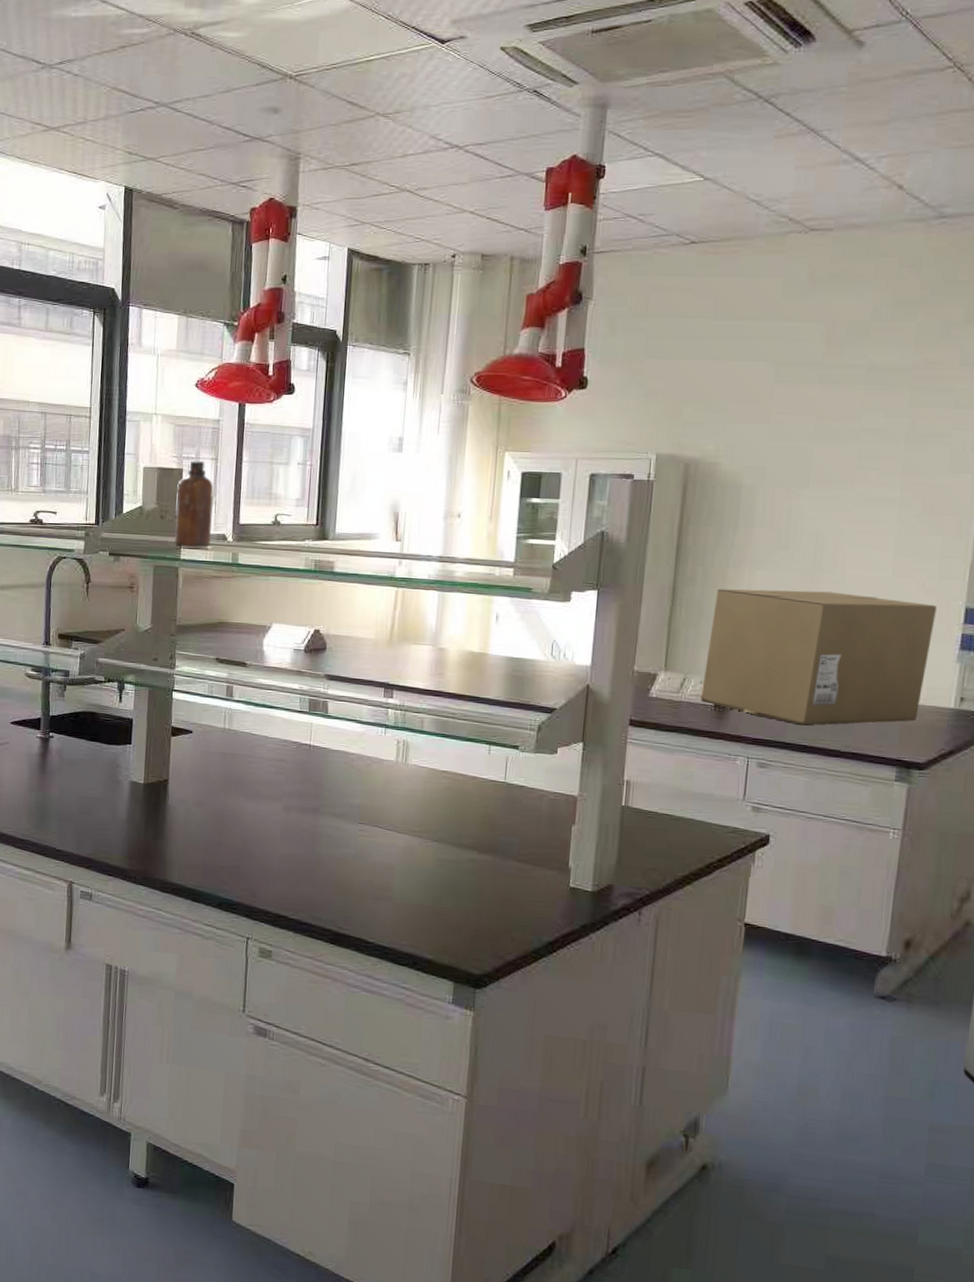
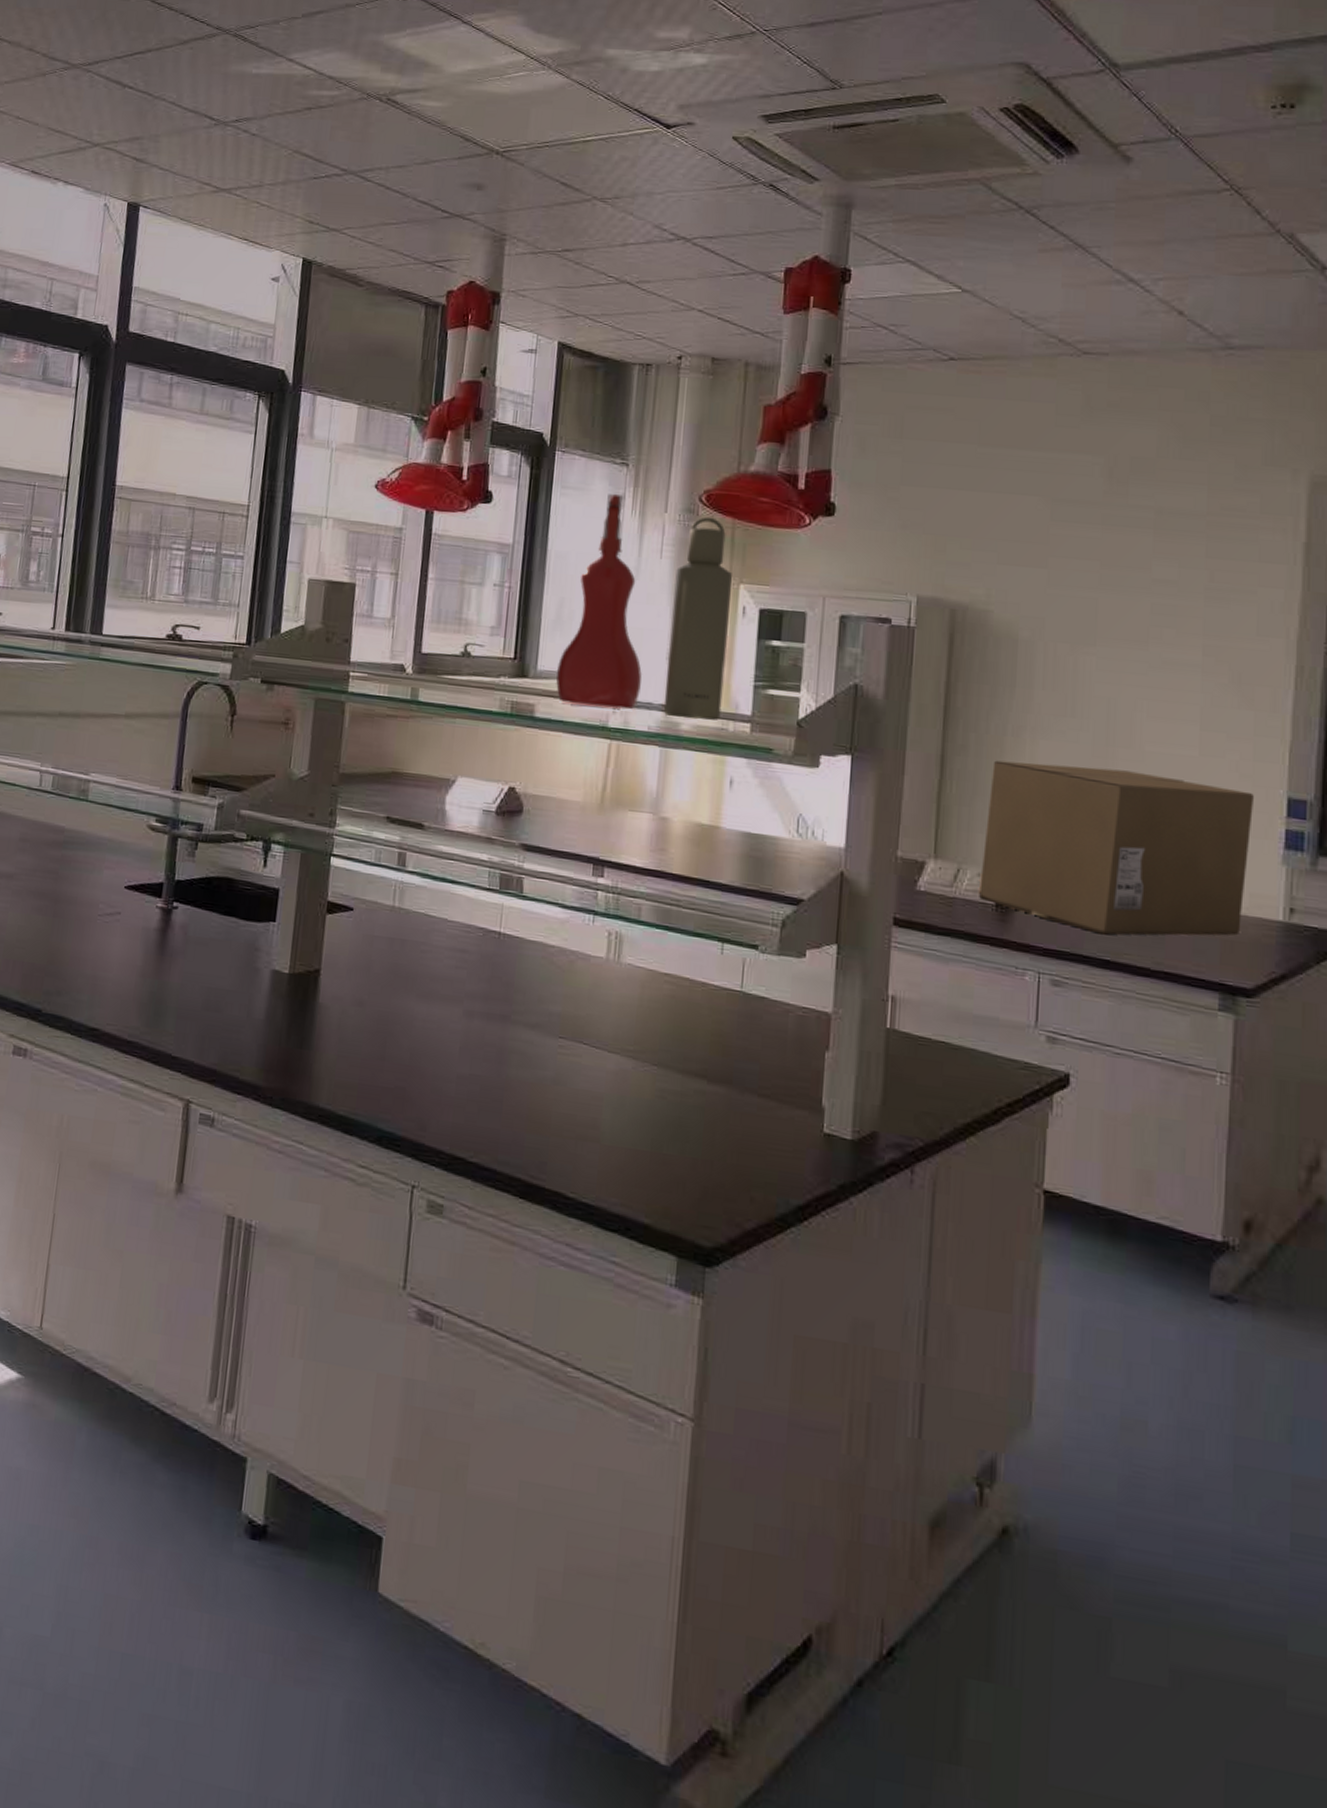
flask: present [173,460,214,548] -> none [340,573,392,680]
spray bottle: none [351,381,423,563] -> present [556,494,642,710]
bottle: none [442,395,499,568] -> present [664,516,732,721]

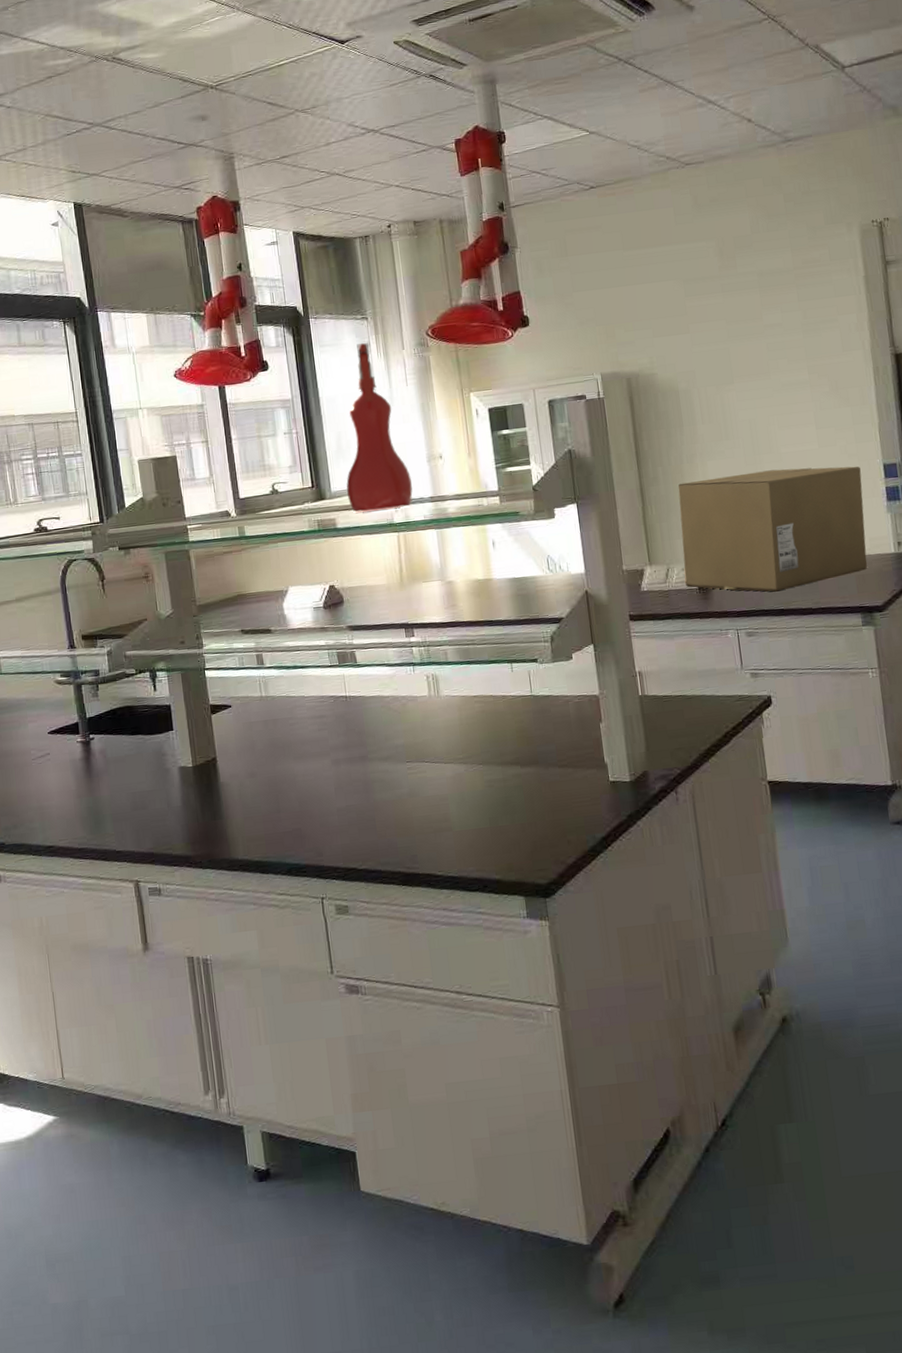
bottle: present [664,516,732,721] -> none [420,346,476,505]

